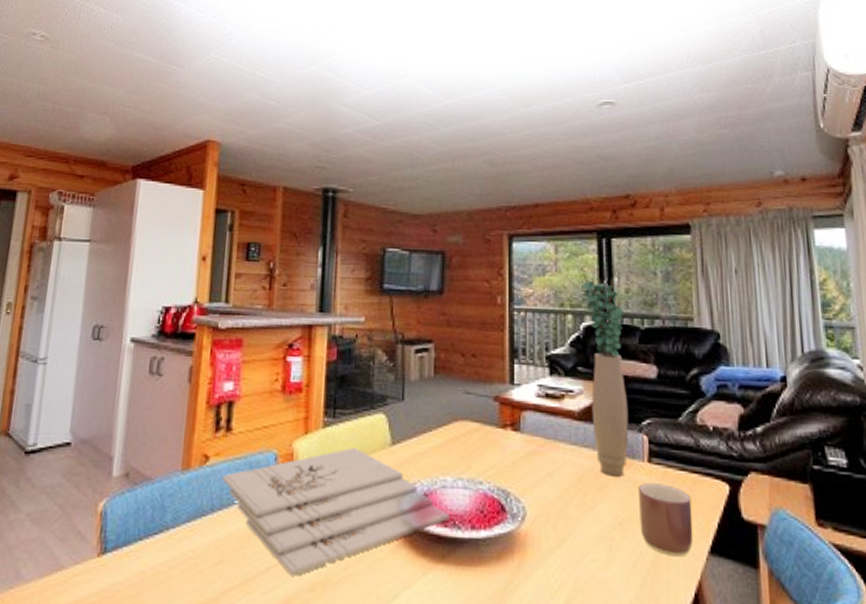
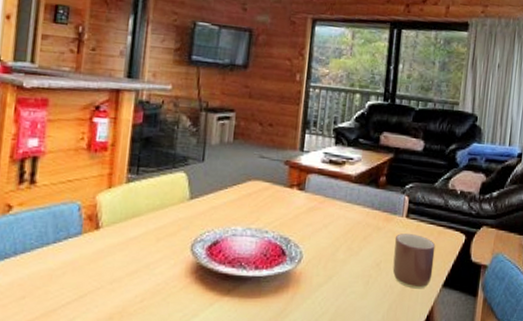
placemat: present [222,448,451,576] -> none [25,201,238,308]
vase: present [581,274,629,477] -> none [365,59,405,228]

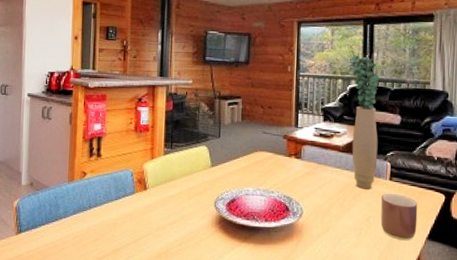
vase: none [365,59,405,228] -> present [350,50,381,189]

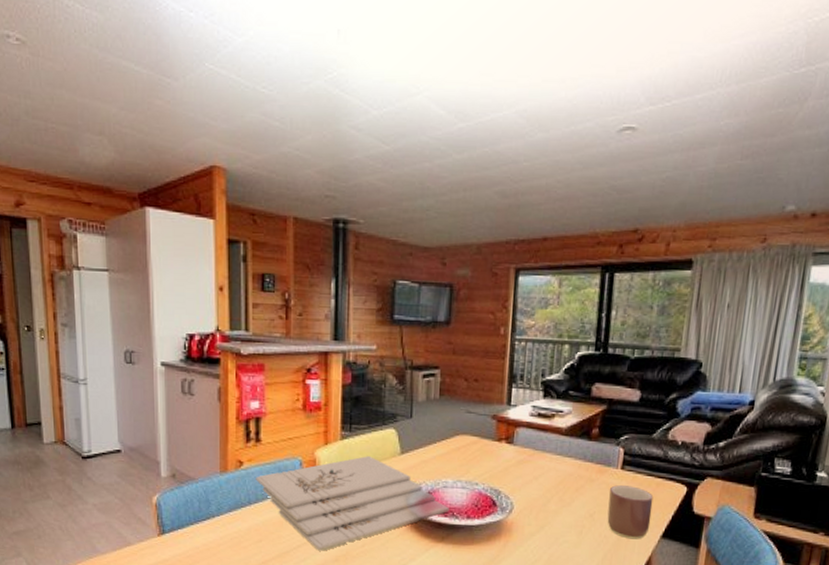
placemat: none [96,168,252,249] -> present [256,456,450,551]
vase: present [350,50,381,189] -> none [577,307,619,480]

